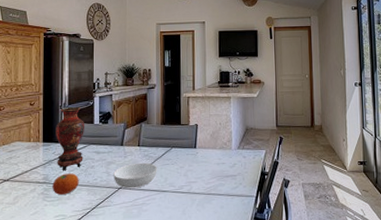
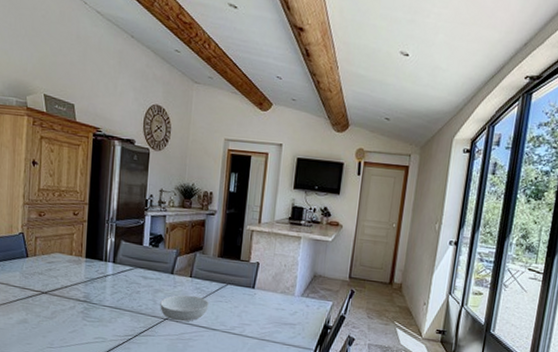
fruit: present [52,173,79,195] -> none [93,295,122,317]
vase: present [56,107,85,171] -> none [99,223,133,292]

